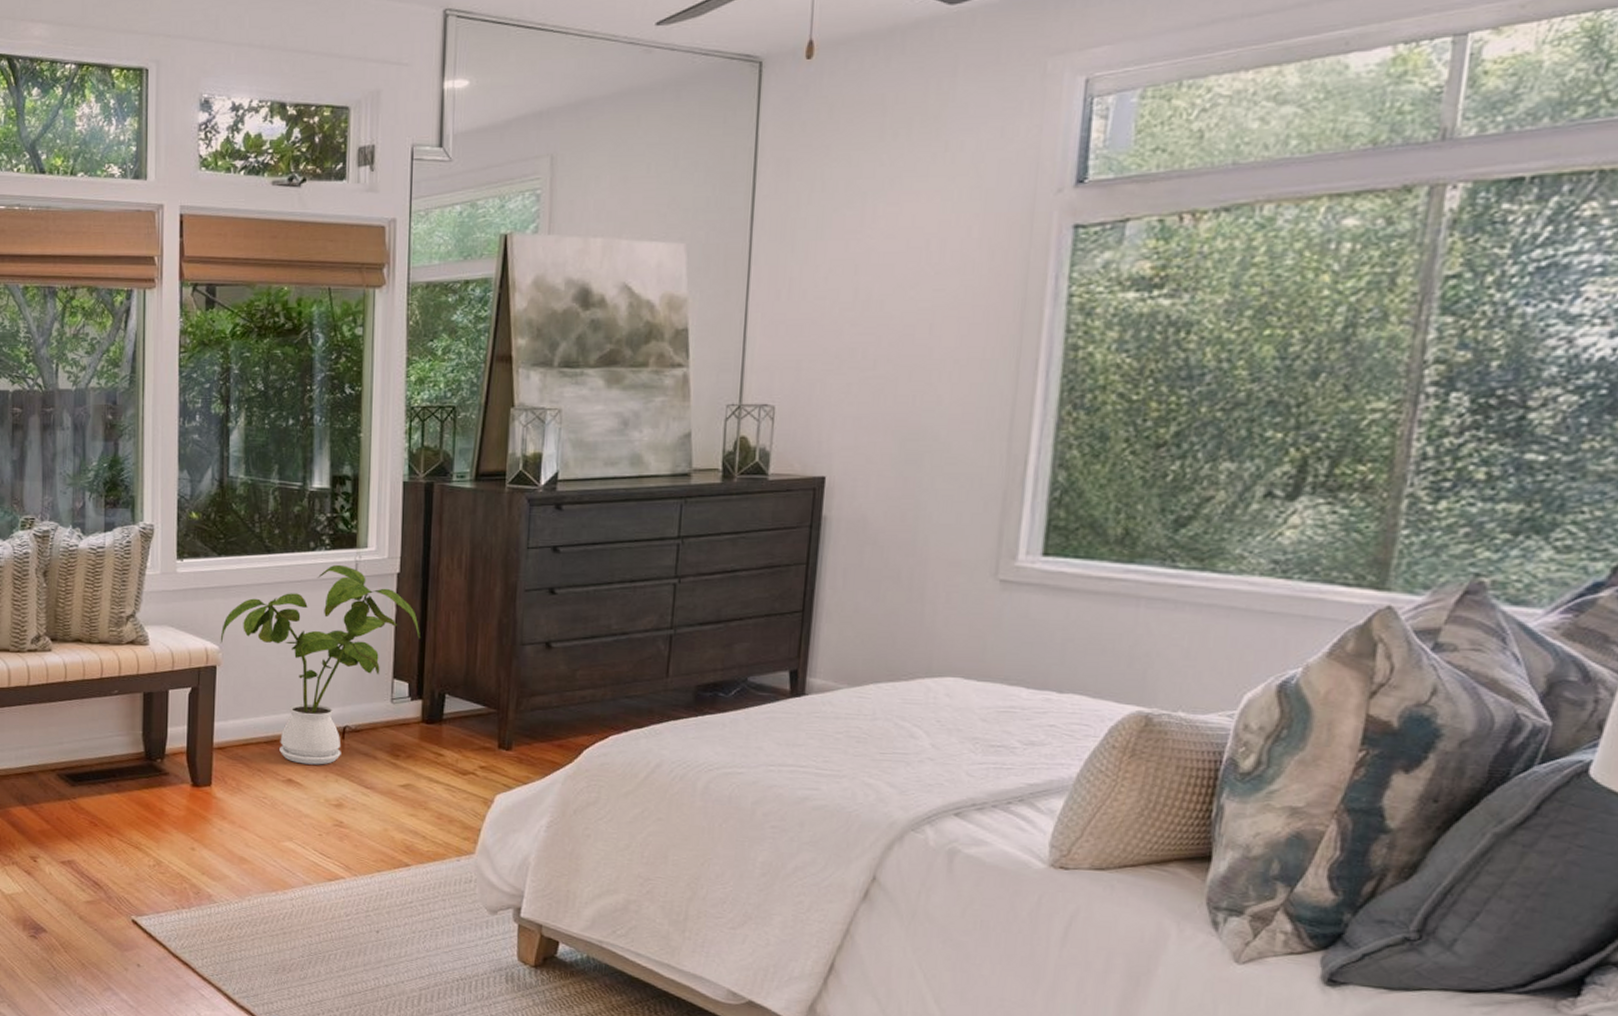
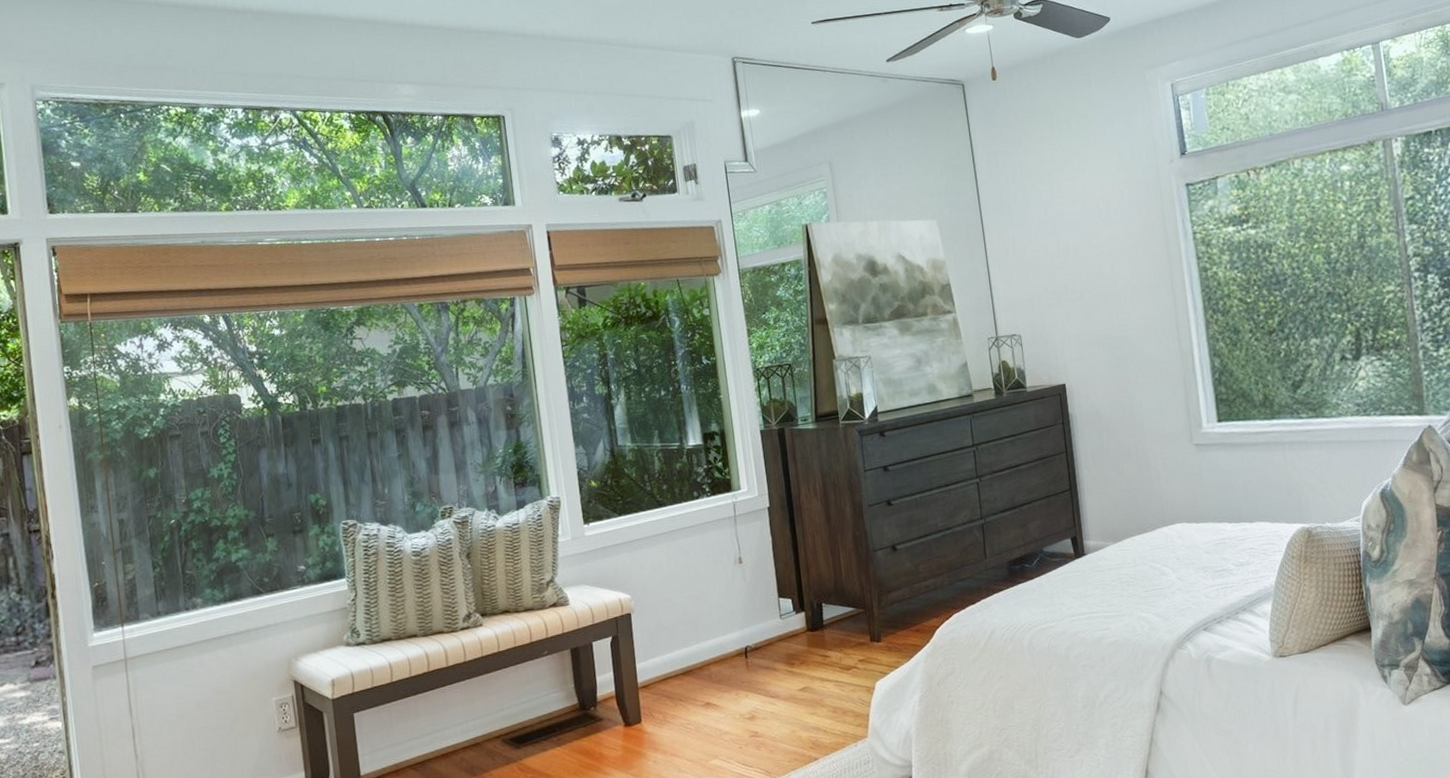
house plant: present [220,564,420,765] -> none [630,507,795,687]

